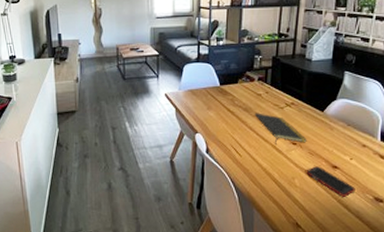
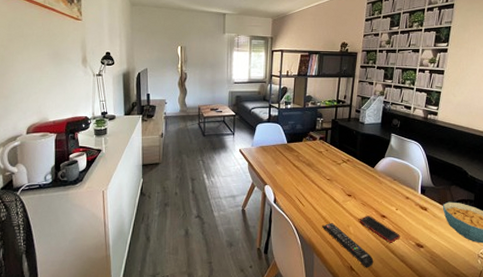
notepad: present [254,113,307,144] -> none [316,168,360,196]
remote control: none [263,175,324,225] -> present [322,223,374,268]

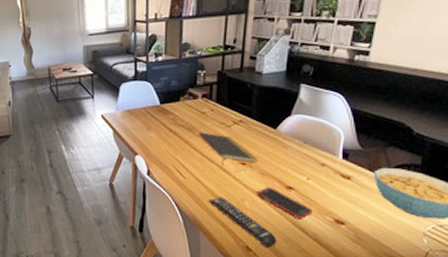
notepad: none [316,168,360,196] -> present [198,132,258,165]

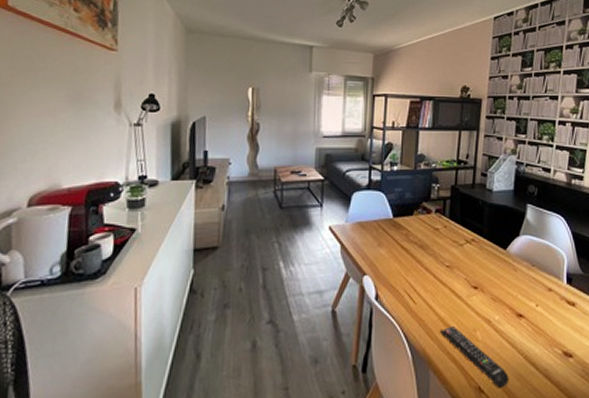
notepad: present [198,132,258,165] -> none [431,250,489,289]
cell phone: present [257,187,313,219] -> none [489,315,543,352]

